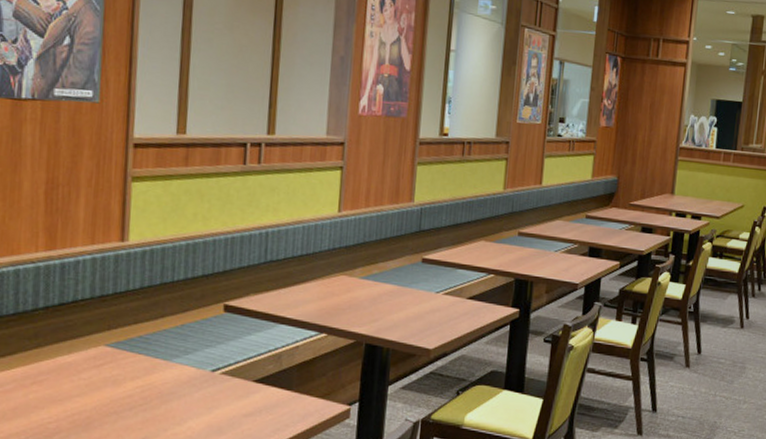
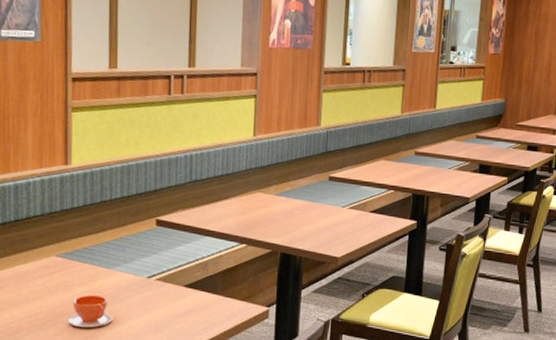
teacup: none [116,390,170,429] -> present [68,294,113,328]

